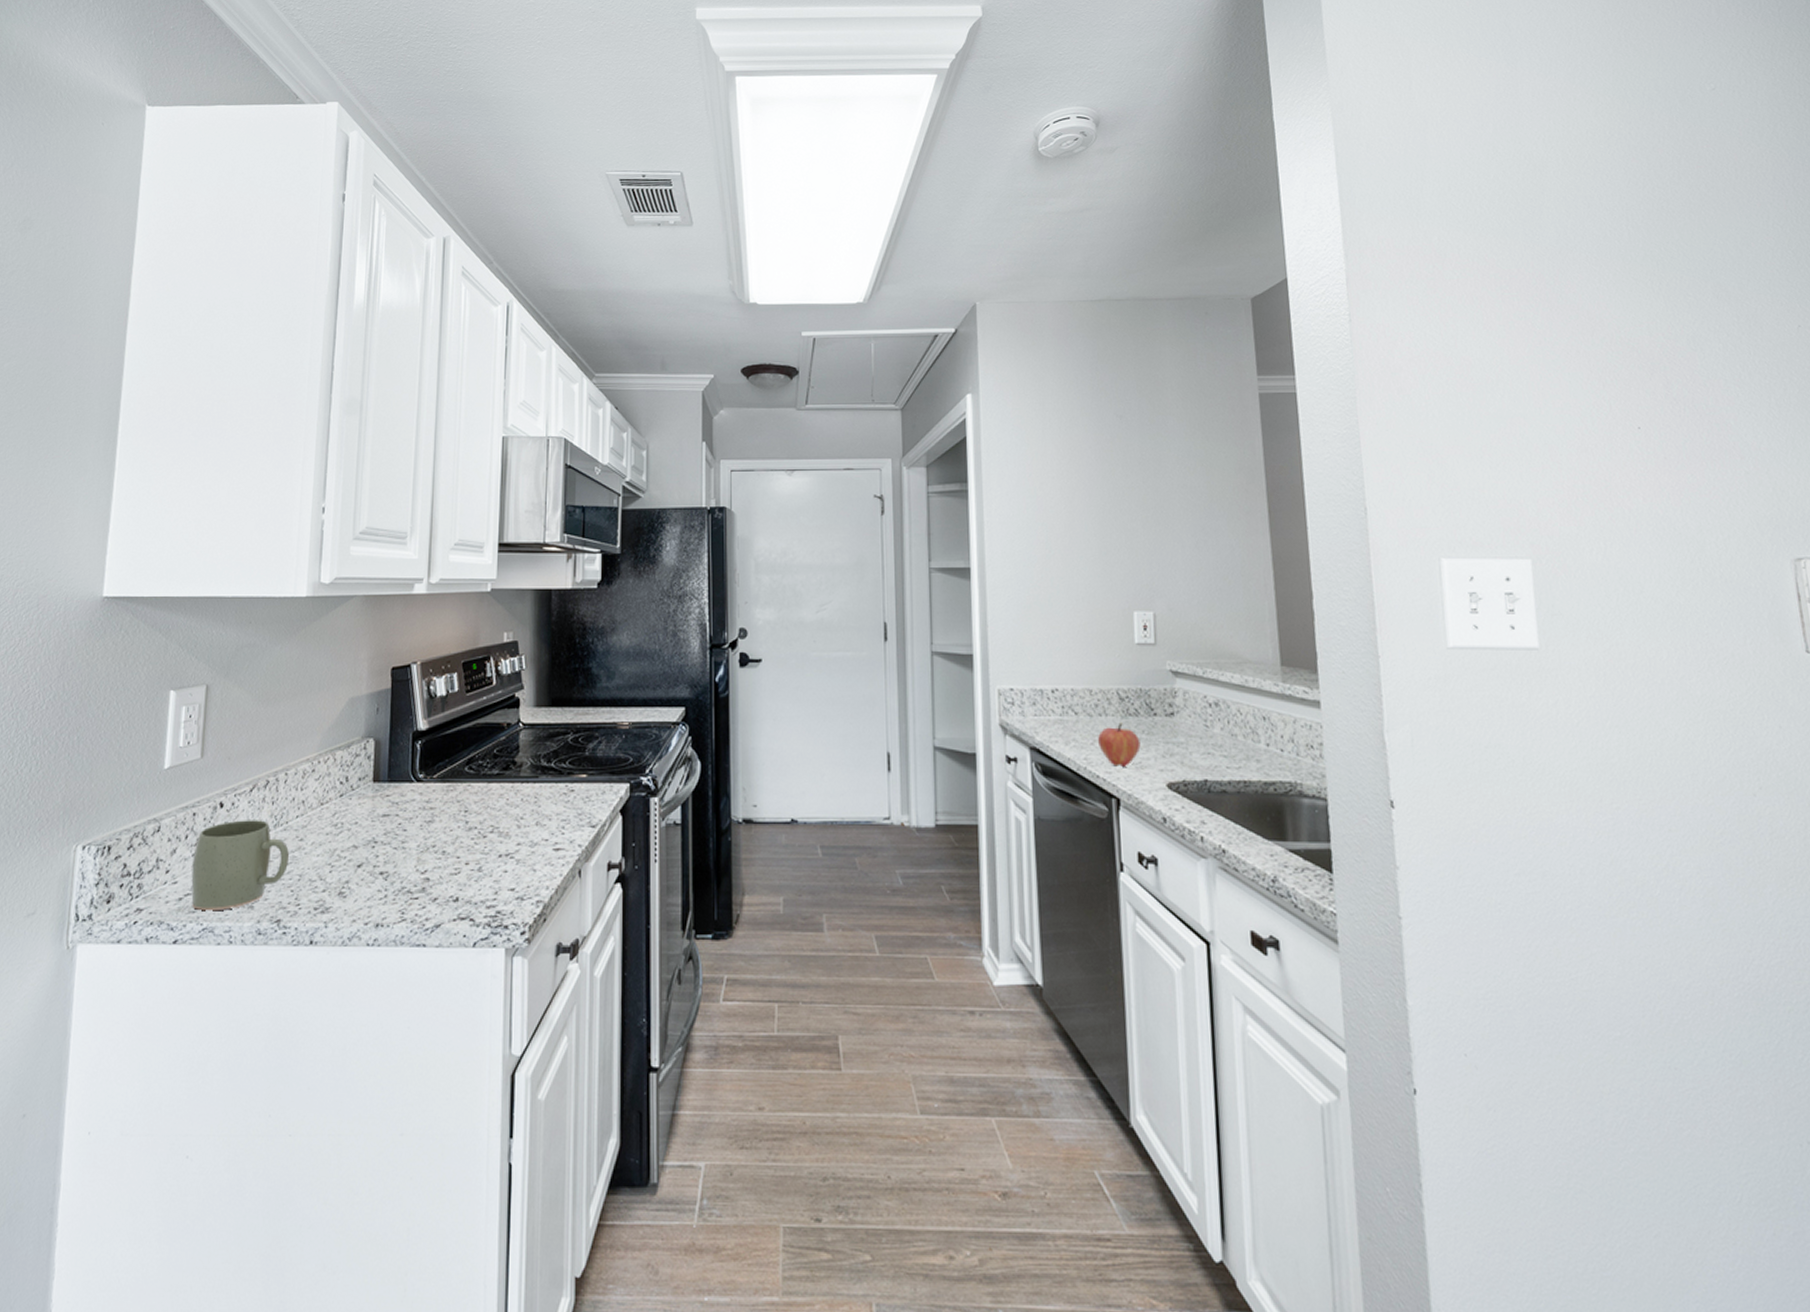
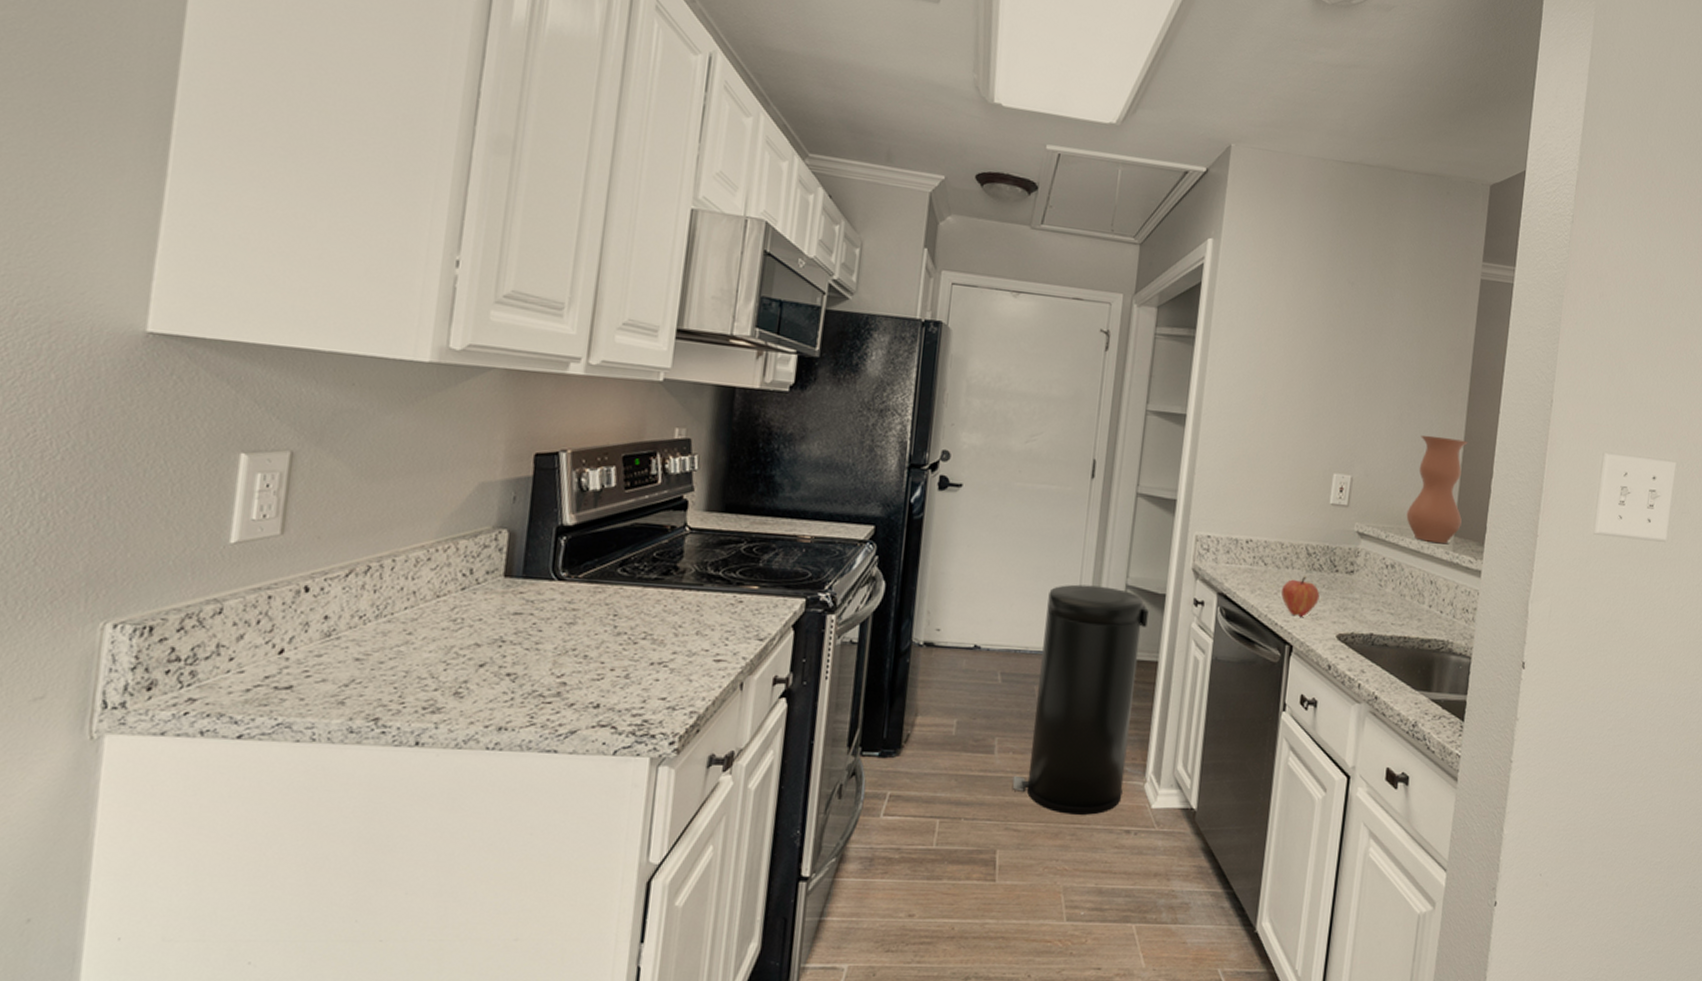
mug: present [191,820,289,911] -> none [262,607,394,706]
pedal bin: none [845,750,961,995] -> present [1012,584,1149,815]
vase: none [1221,560,1287,675] -> present [1406,435,1468,545]

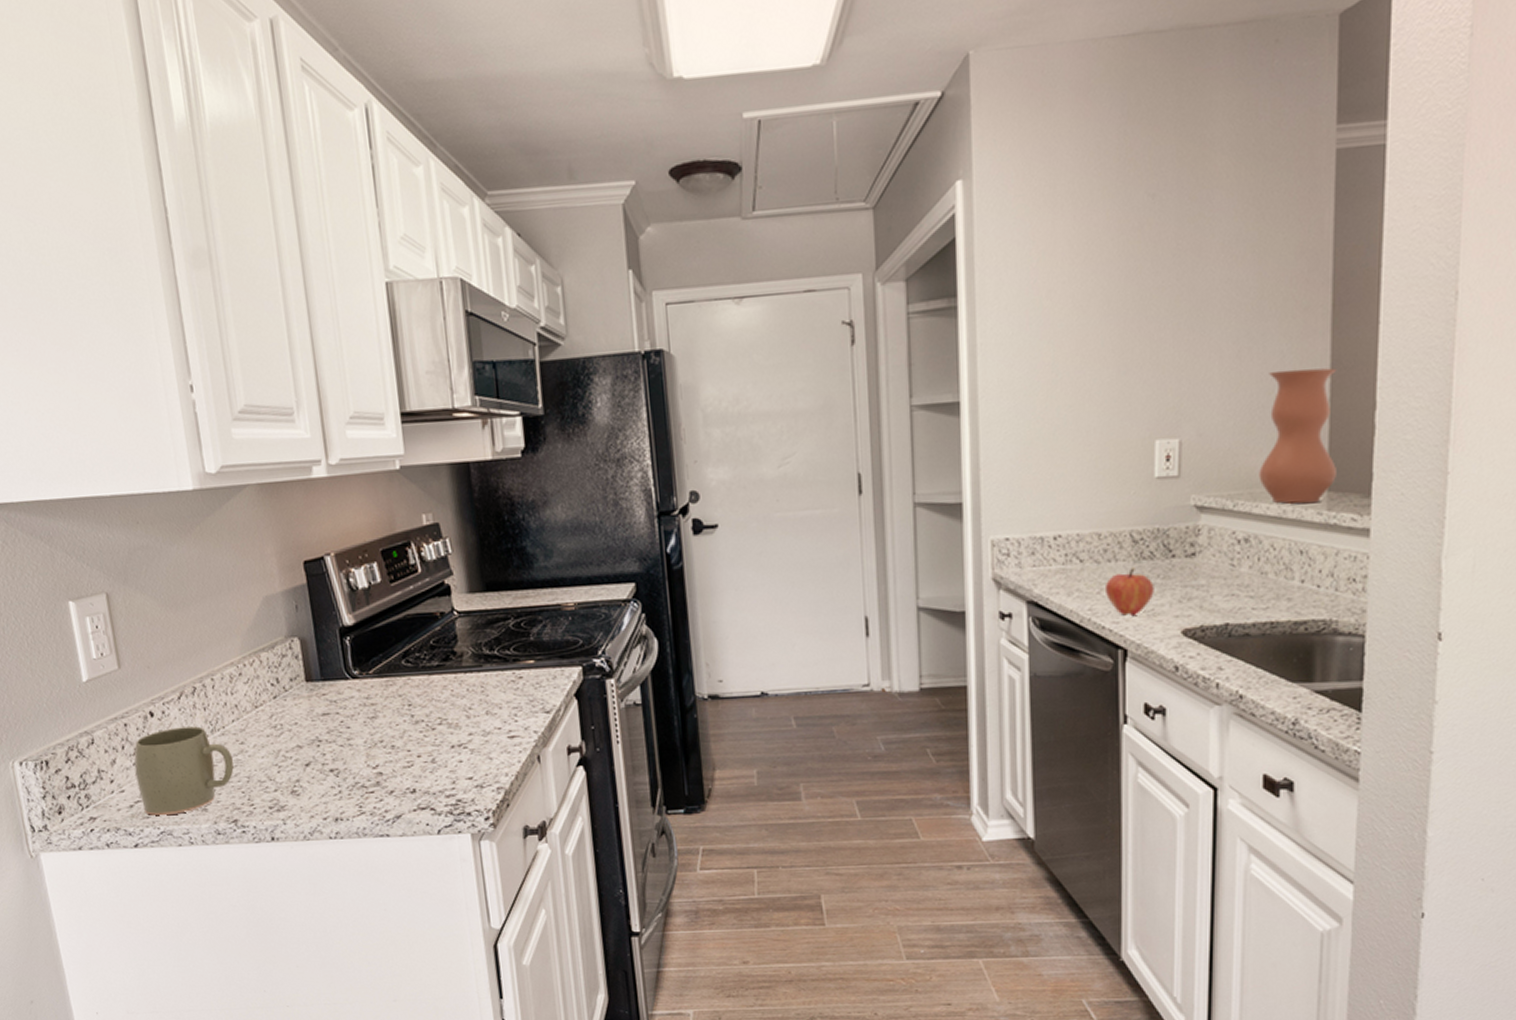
mug: none [262,607,394,706] -> present [134,726,234,816]
pedal bin: present [1012,584,1149,815] -> none [825,612,948,854]

